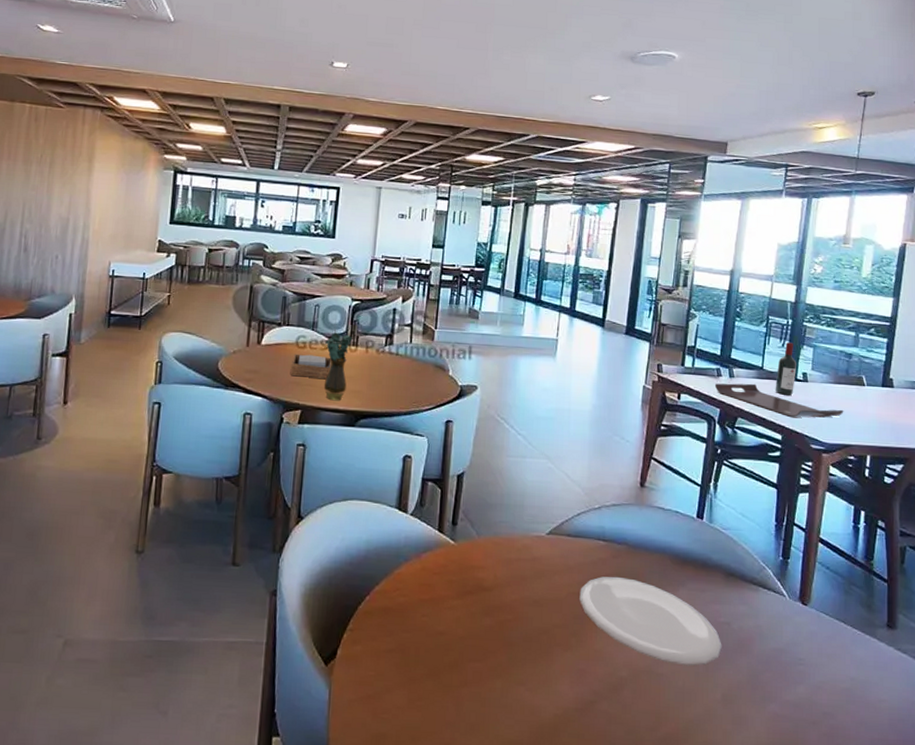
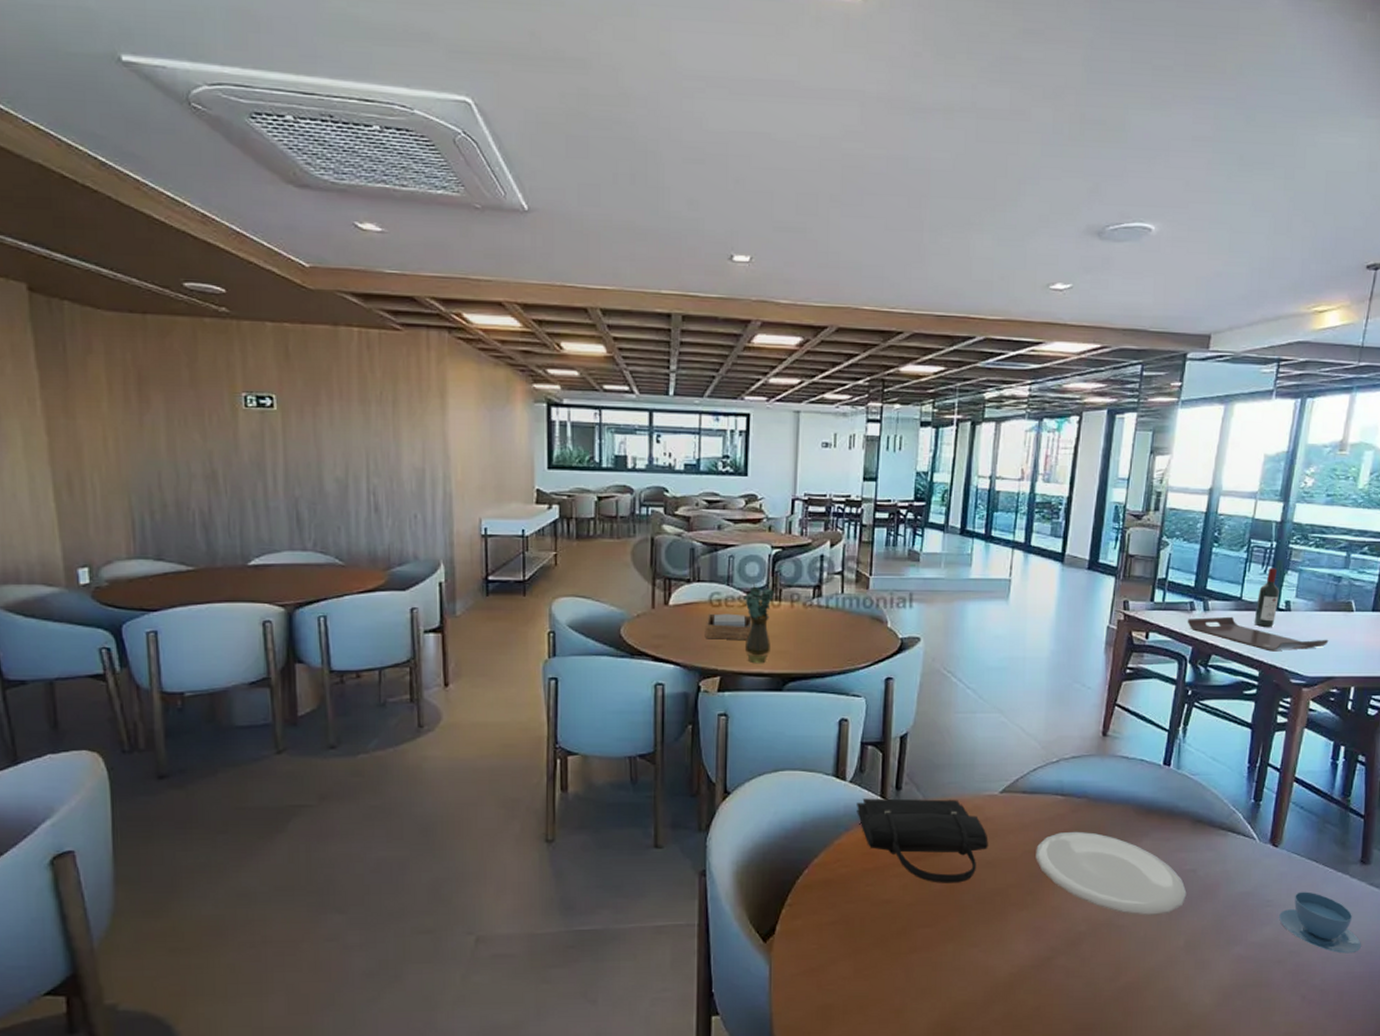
handbag: none [416,531,536,620] -> present [857,798,988,883]
teacup: none [812,652,893,720] -> present [1279,891,1361,954]

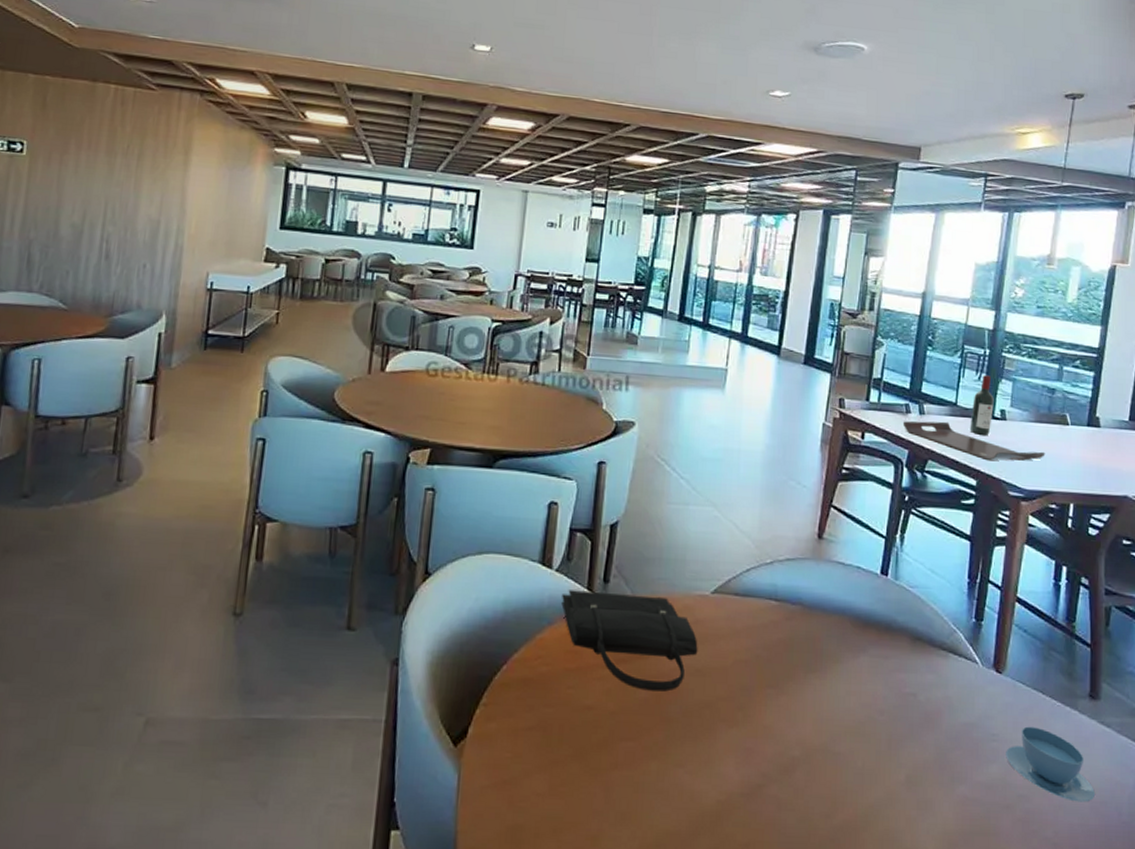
napkin holder: present [704,613,752,641] -> none [418,383,467,413]
vase: present [742,583,775,664] -> none [457,355,492,438]
plate: present [1035,831,1187,916] -> none [747,641,907,744]

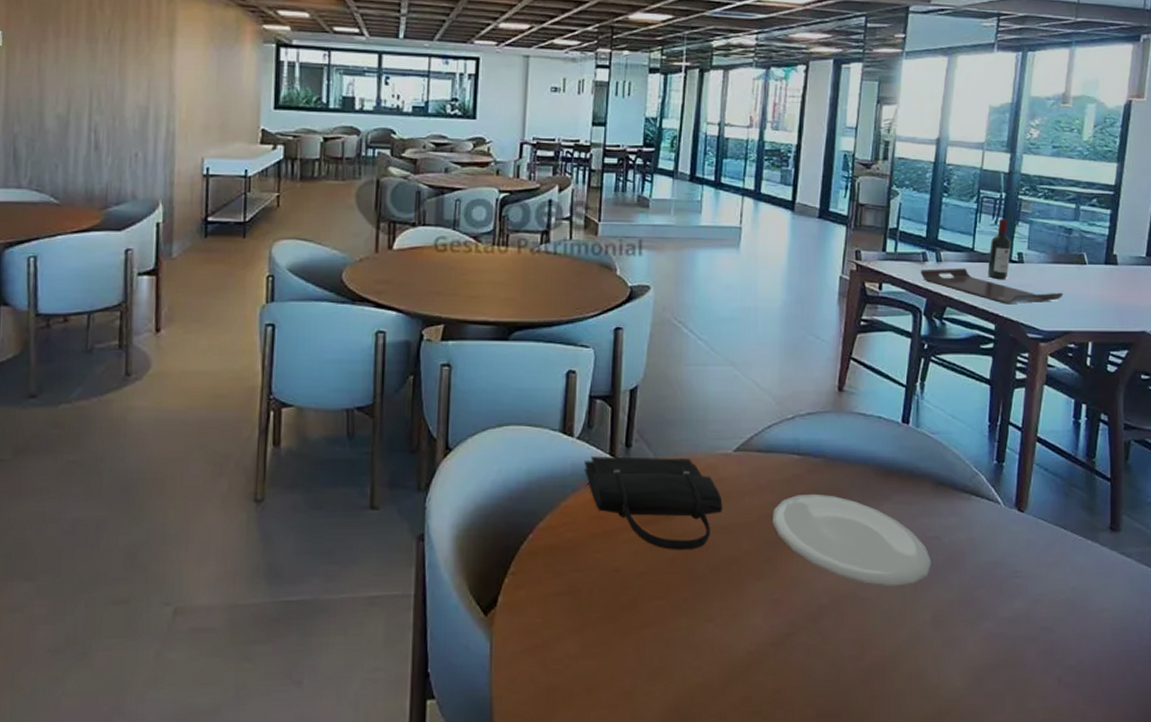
plate: none [747,641,907,744] -> present [772,493,932,588]
teacup: present [1006,726,1095,802] -> none [1029,561,1116,630]

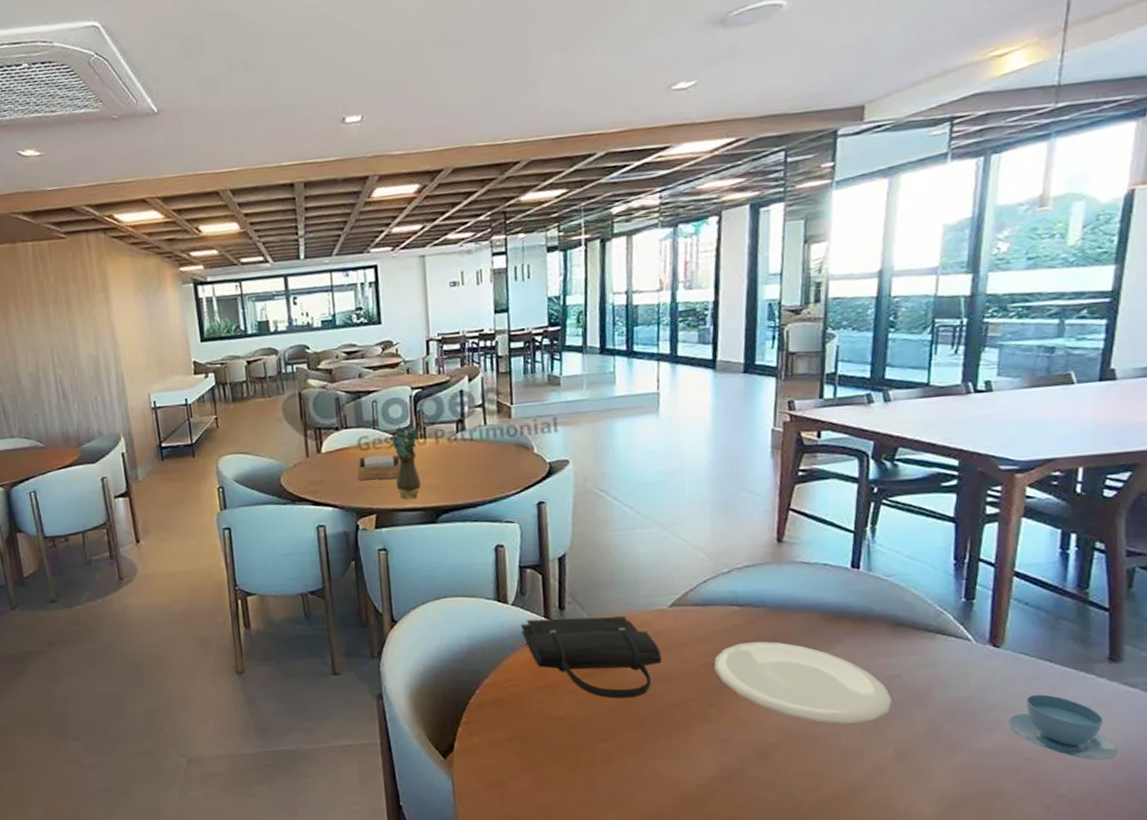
napkin holder: none [429,258,477,287] -> present [357,454,401,481]
vase: none [468,228,502,312] -> present [388,424,421,500]
serving tray: present [920,268,1063,303] -> none [865,404,1045,437]
wine bottle: present [987,219,1011,279] -> none [947,346,976,412]
teacup: none [1029,561,1116,630] -> present [1008,694,1117,760]

